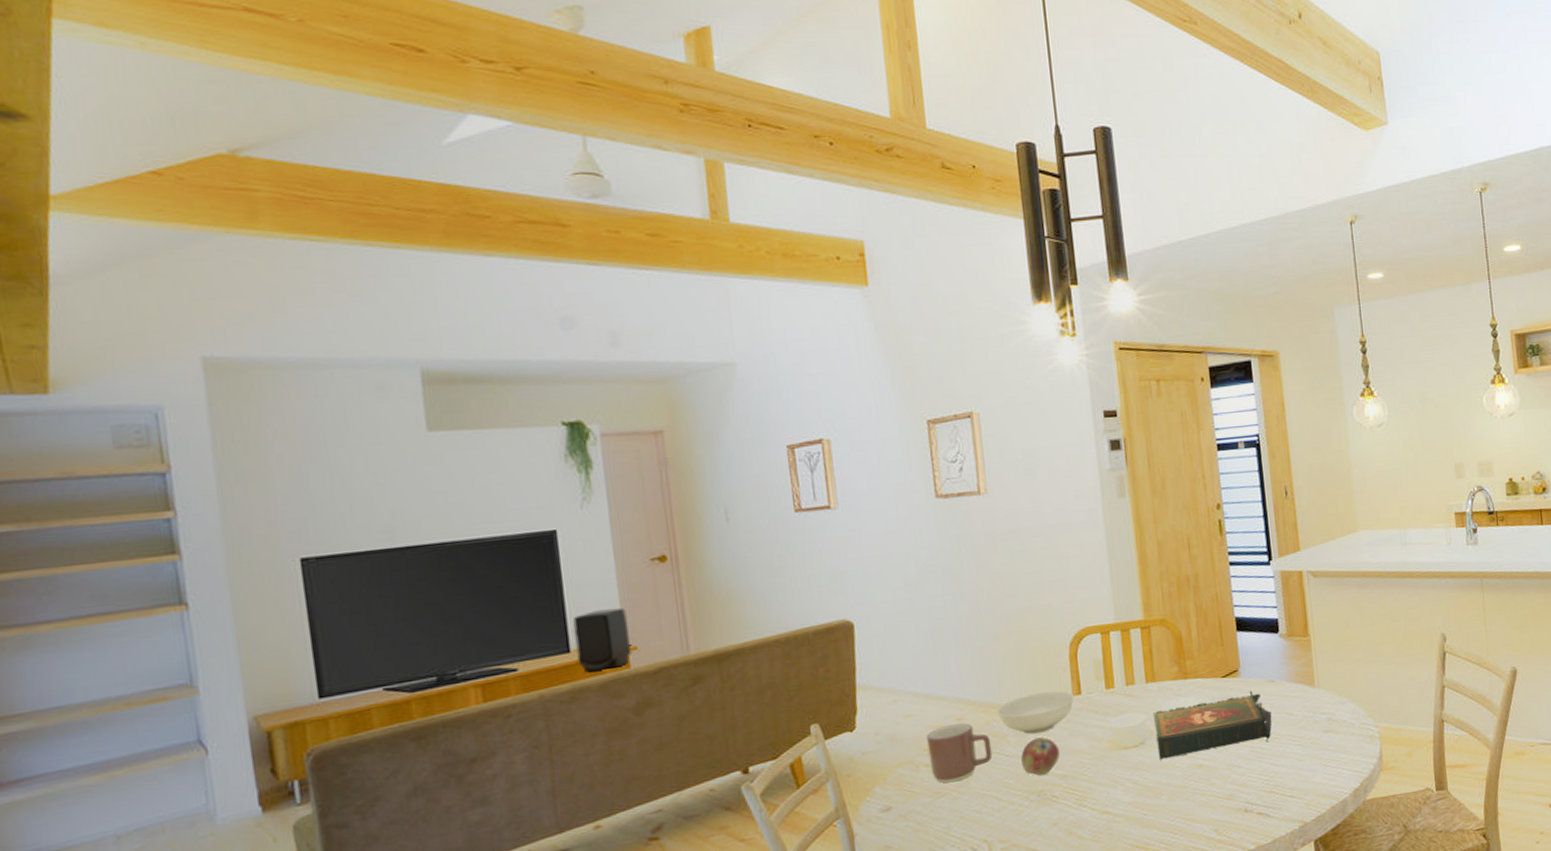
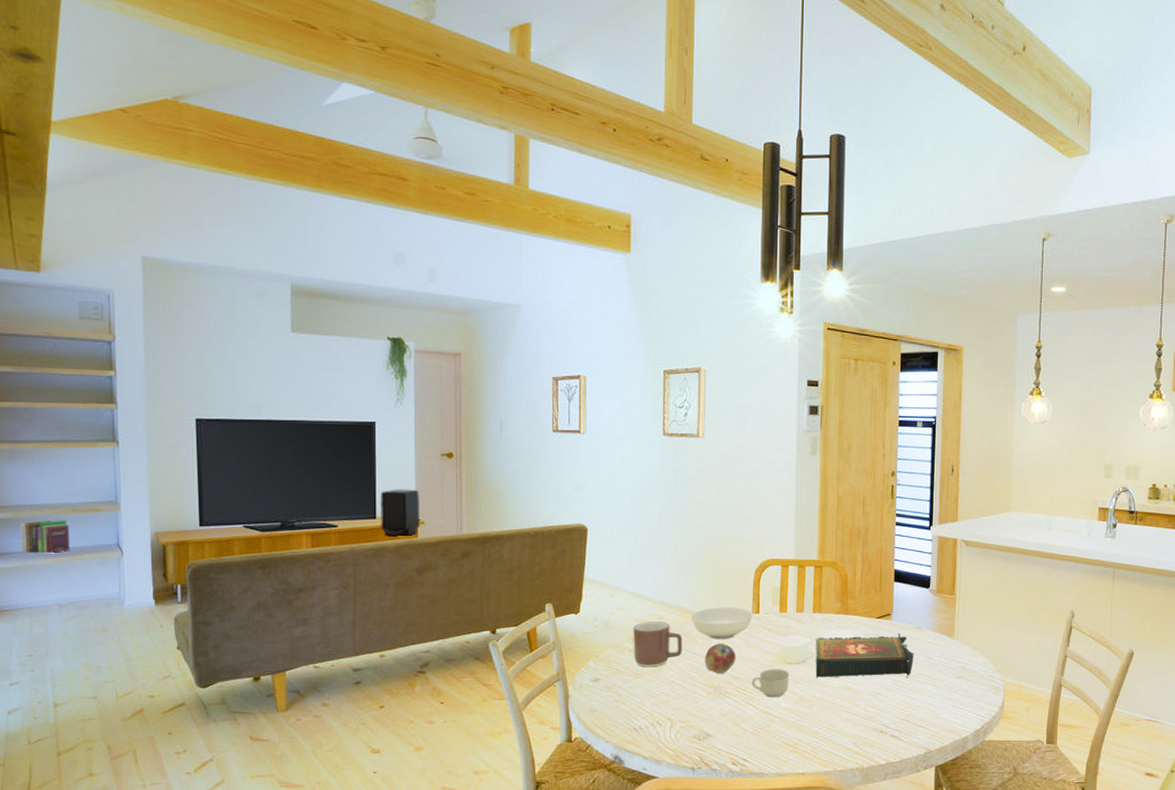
books: none [45,719,127,775] -> present [20,520,70,554]
cup: none [1082,756,1128,794] -> present [751,668,790,698]

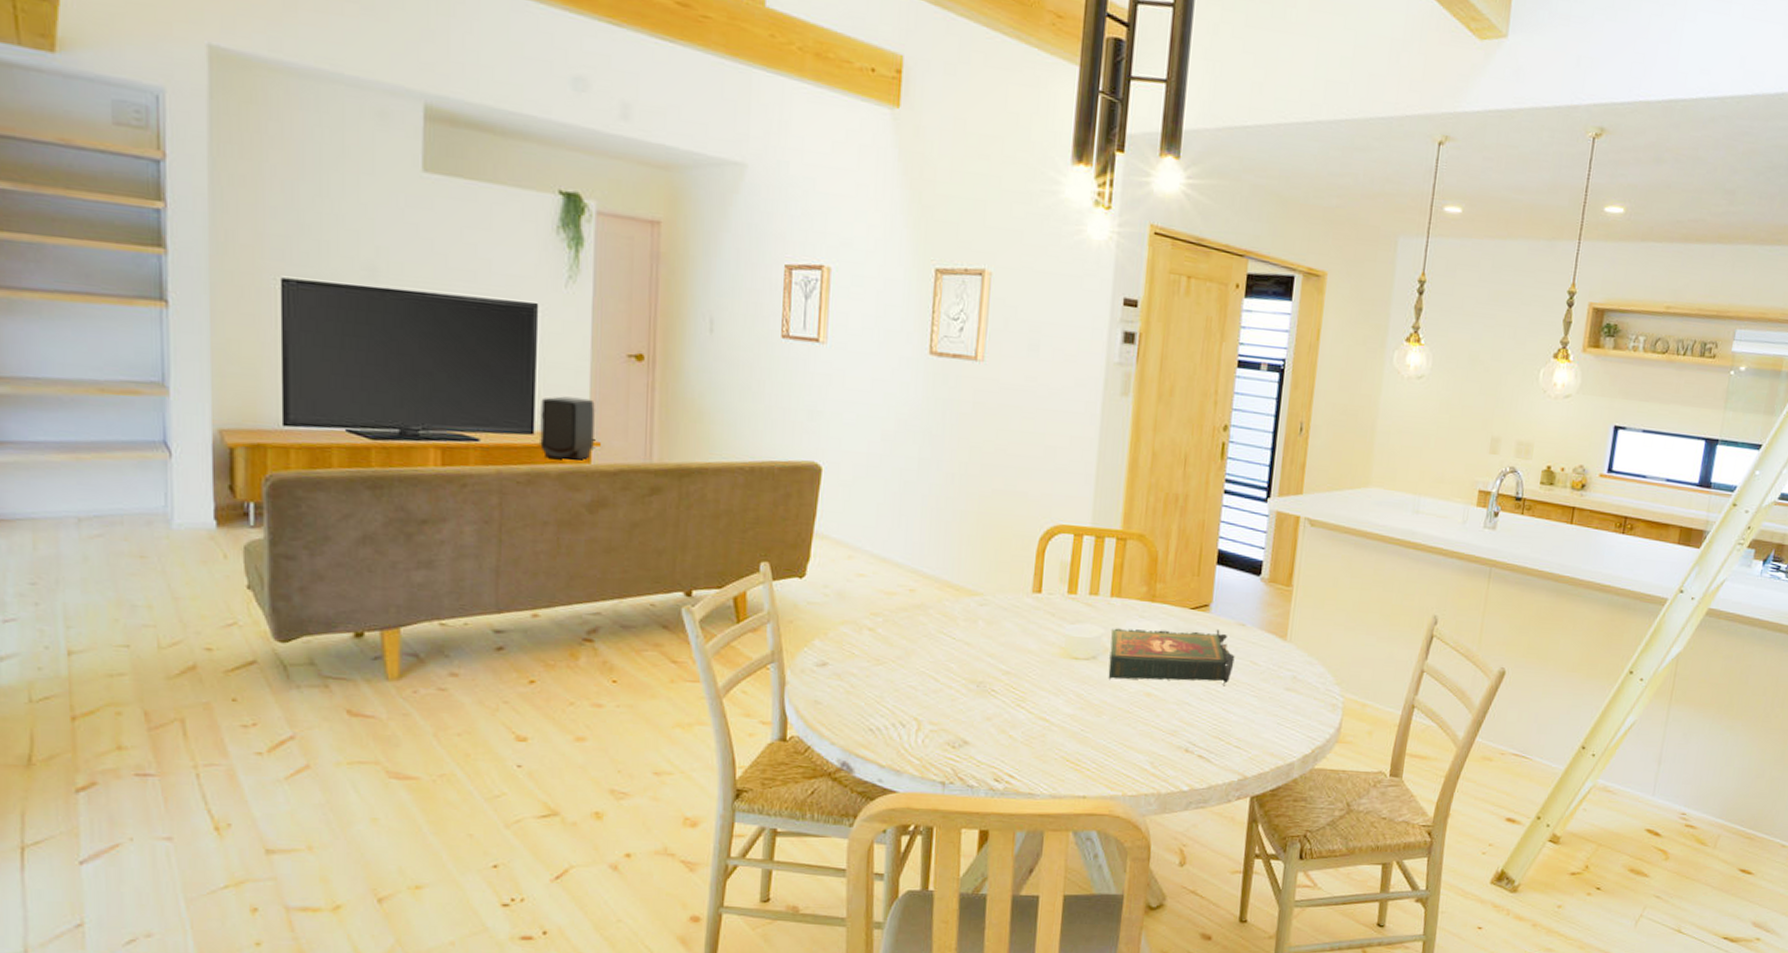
books: present [20,520,70,554] -> none [21,400,95,447]
mug: present [633,621,683,668] -> none [873,594,940,653]
bowl: present [690,606,754,640] -> none [951,581,1034,623]
fruit: present [704,643,737,674] -> none [966,627,1009,667]
cup: present [751,668,790,698] -> none [1025,663,1076,701]

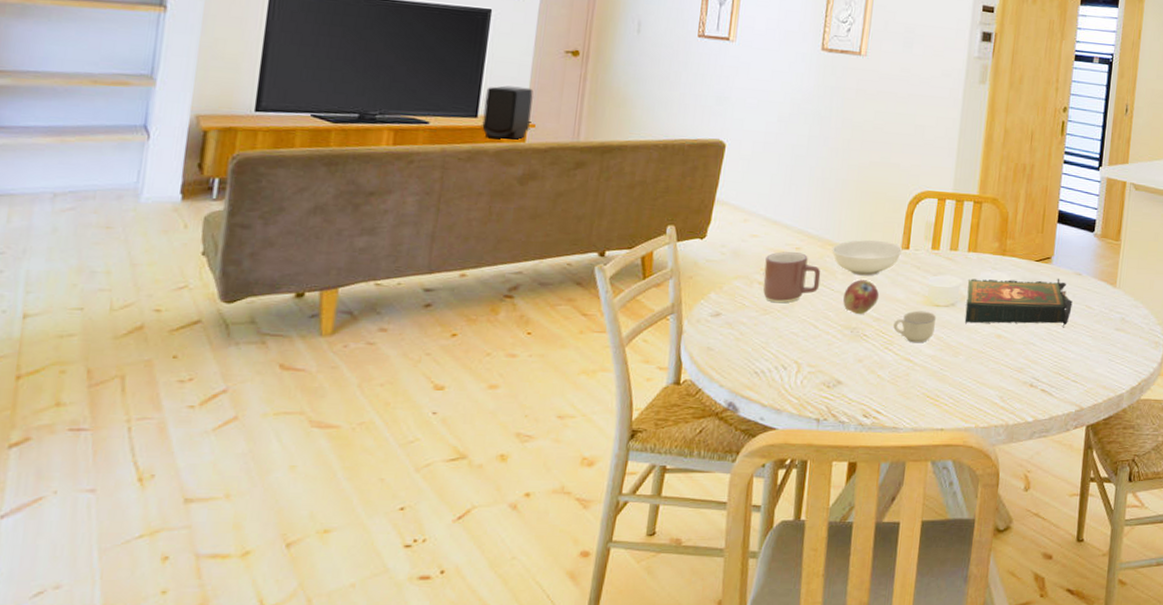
mug: none [873,594,940,653] -> present [762,252,821,303]
bowl: none [951,581,1034,623] -> present [832,239,903,276]
fruit: none [966,627,1009,667] -> present [842,279,880,314]
cup: none [1025,663,1076,701] -> present [893,310,937,343]

